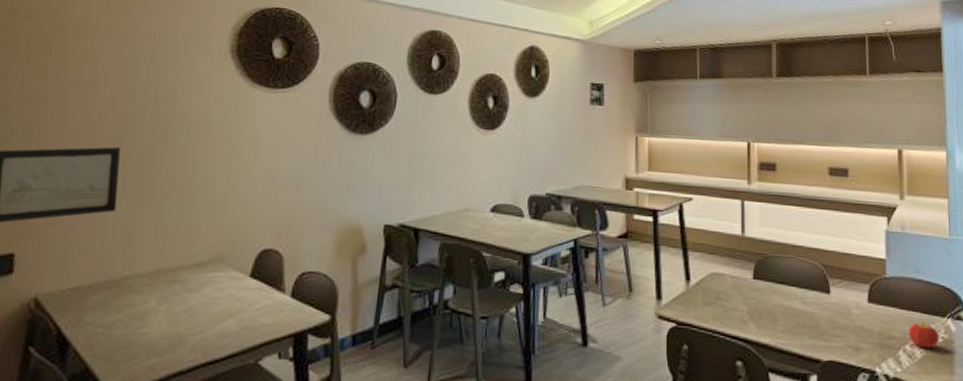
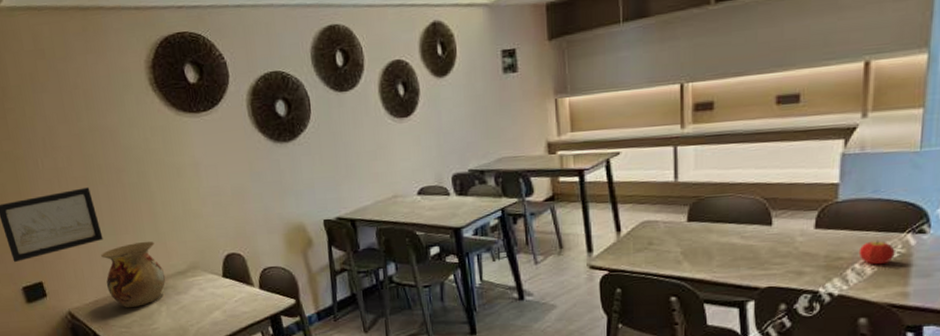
vase: none [98,220,180,303] -> present [101,241,166,308]

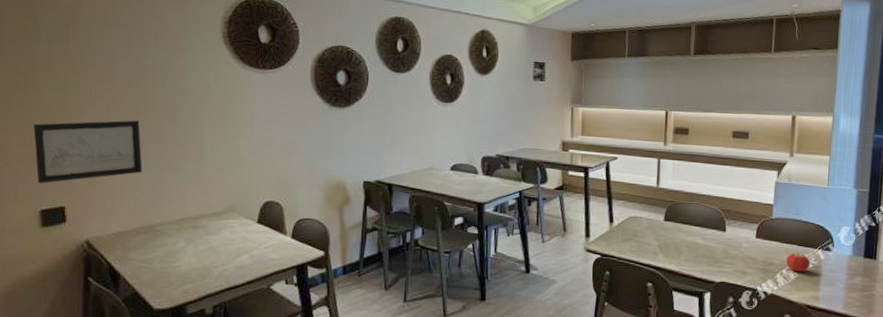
vase: present [101,241,166,308] -> none [134,179,199,244]

